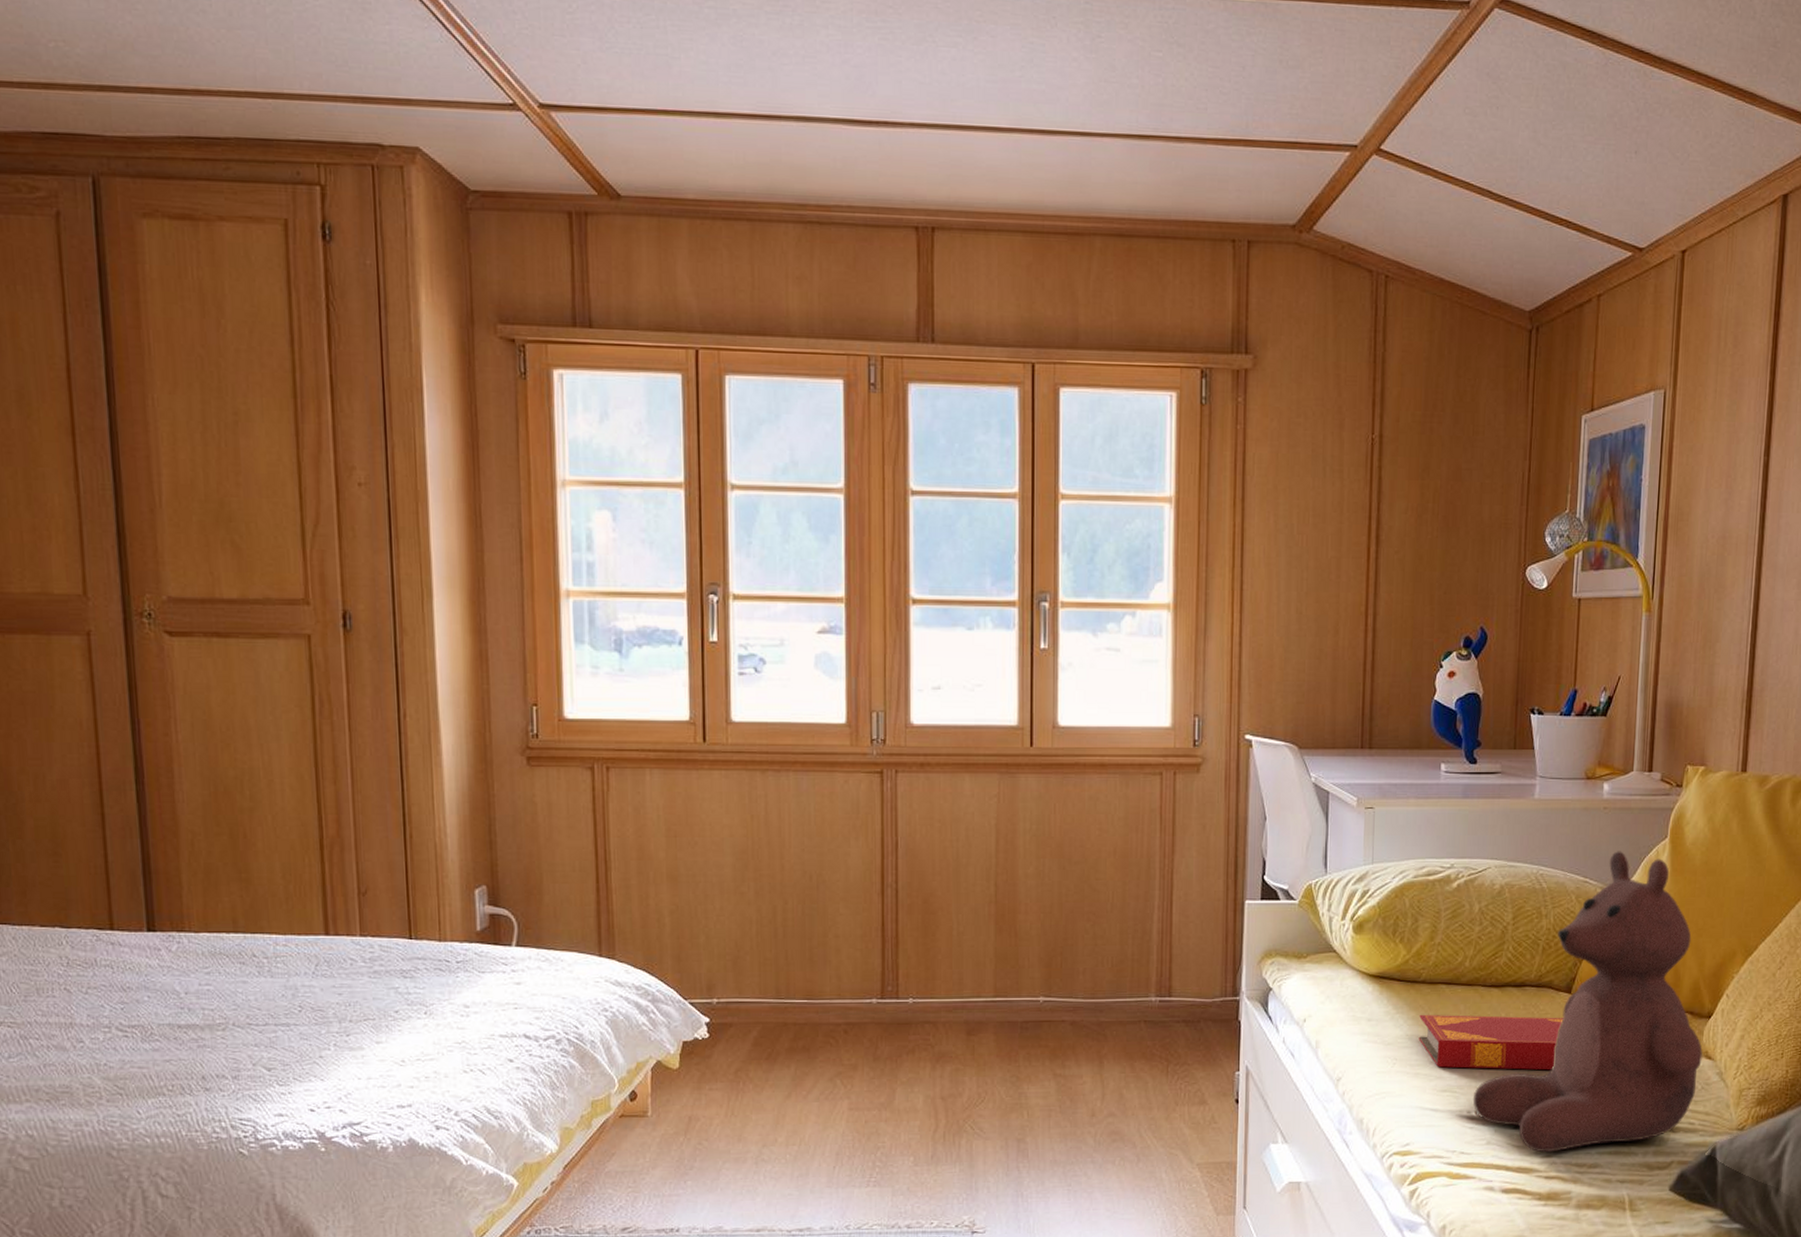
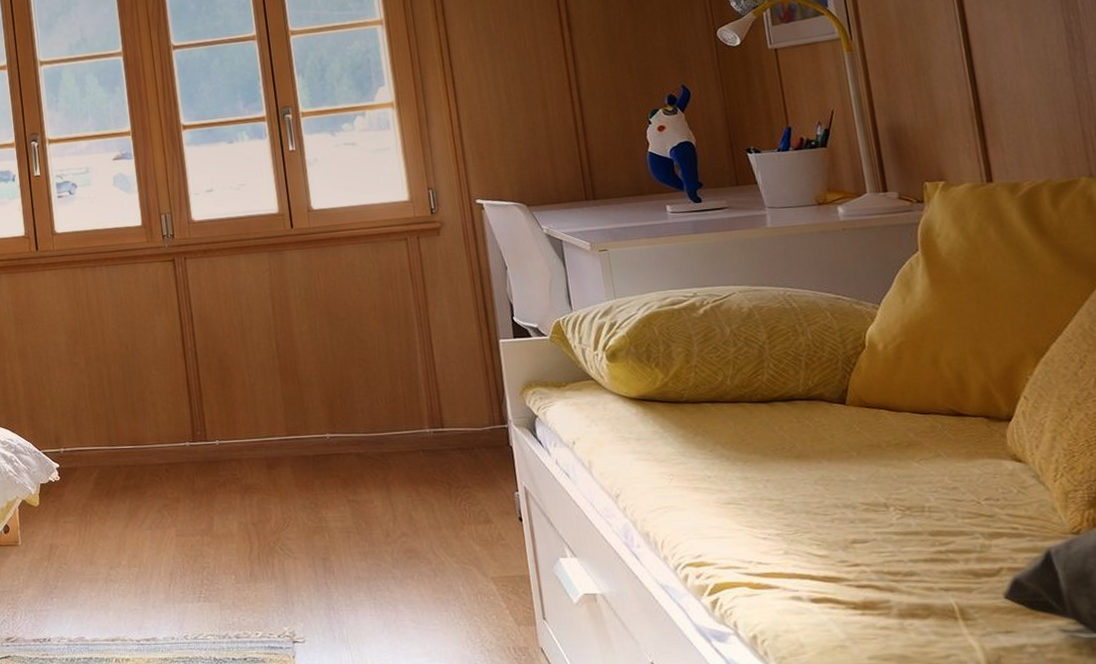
hardback book: present [1418,1014,1564,1071] -> none [688,428,844,482]
teddy bear: present [1472,851,1703,1153] -> none [760,267,1012,562]

